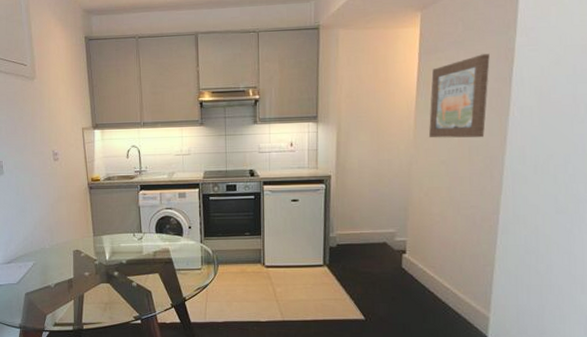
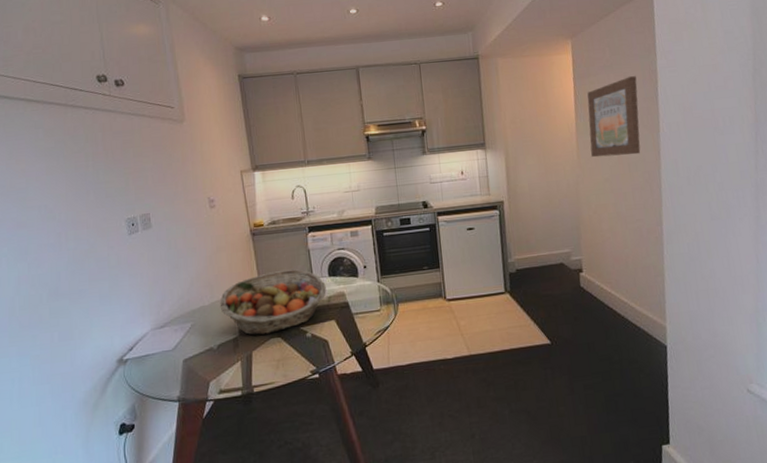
fruit basket: none [58,223,153,279] -> present [219,269,326,335]

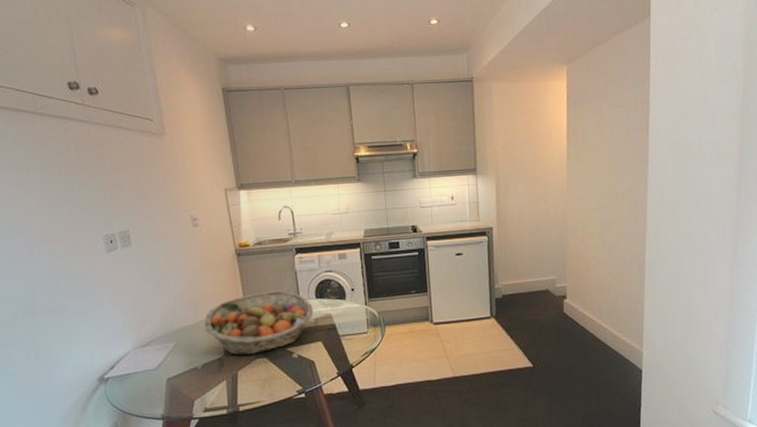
wall art: present [587,76,641,158] -> none [579,106,629,187]

